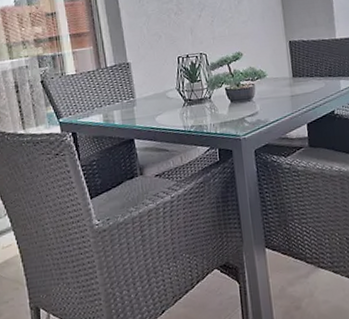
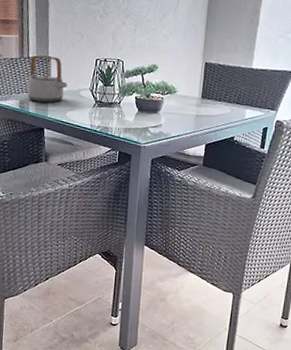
teapot: none [109,62,152,113] -> present [27,55,67,103]

